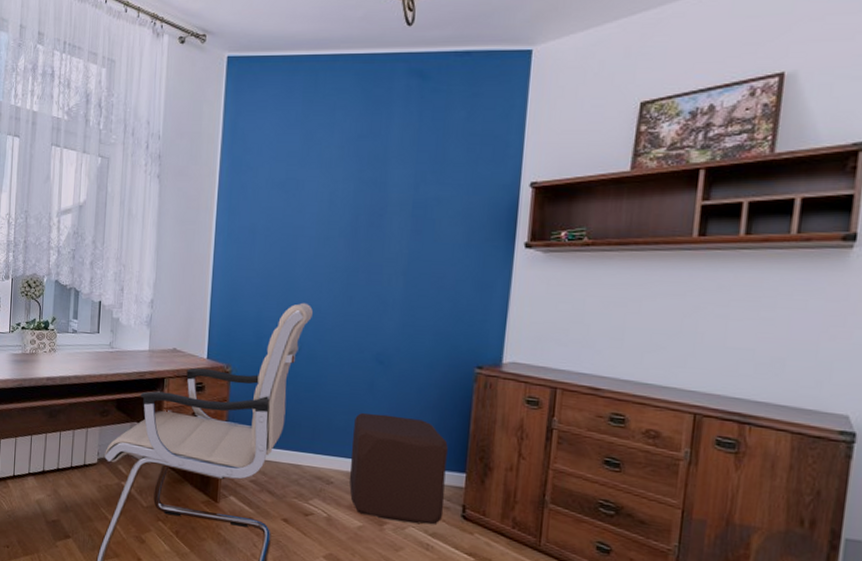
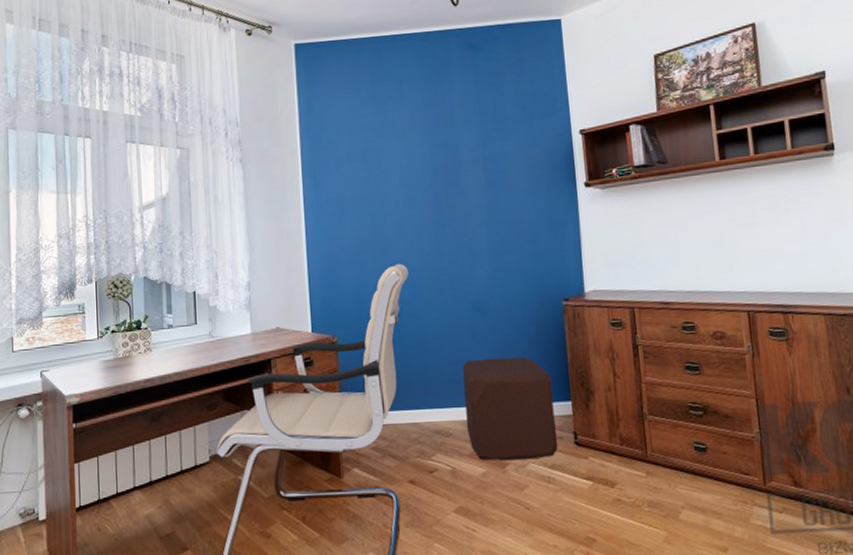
books: none [582,182,633,236] -> present [626,123,669,169]

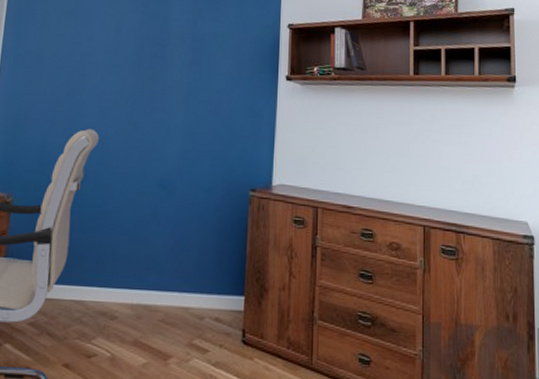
pouf: present [463,357,557,461] -> none [133,240,228,354]

